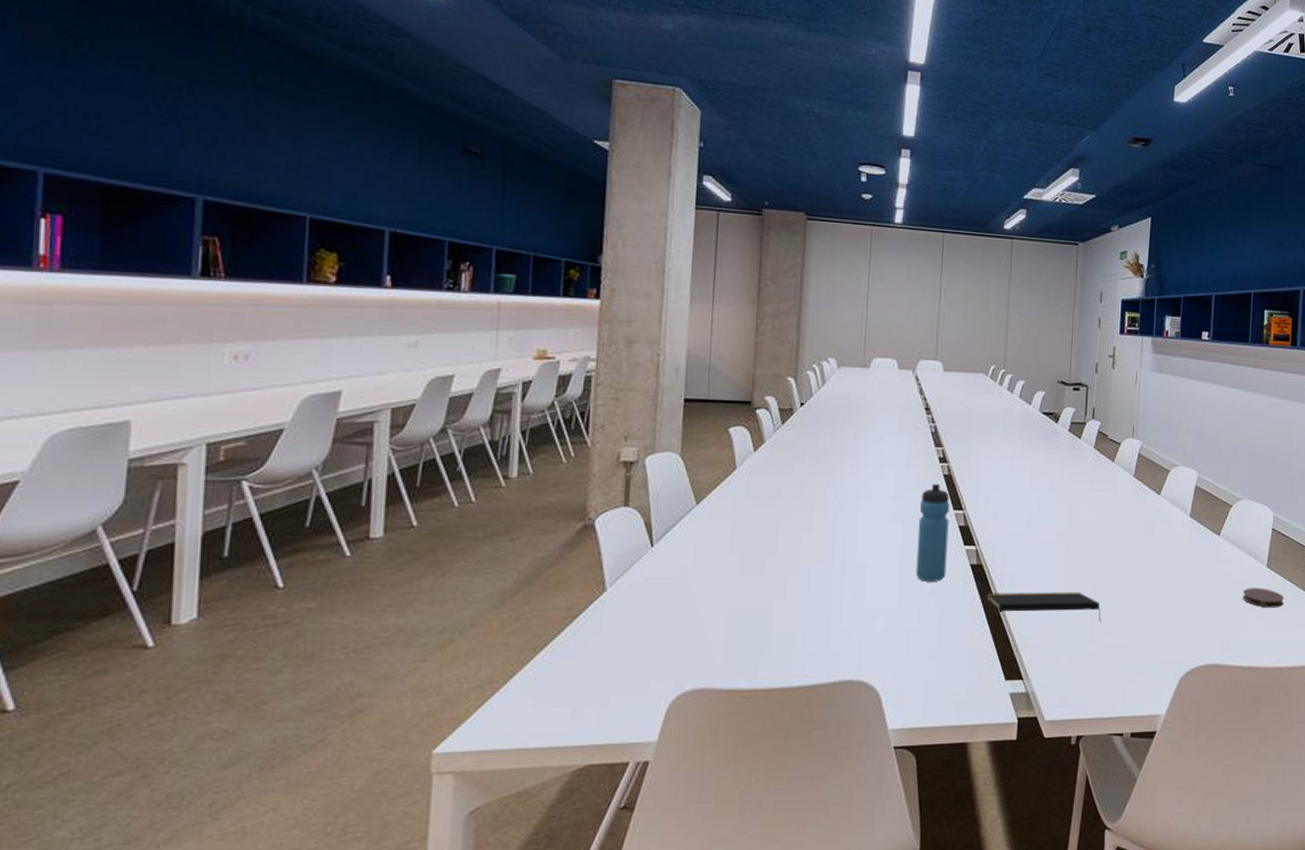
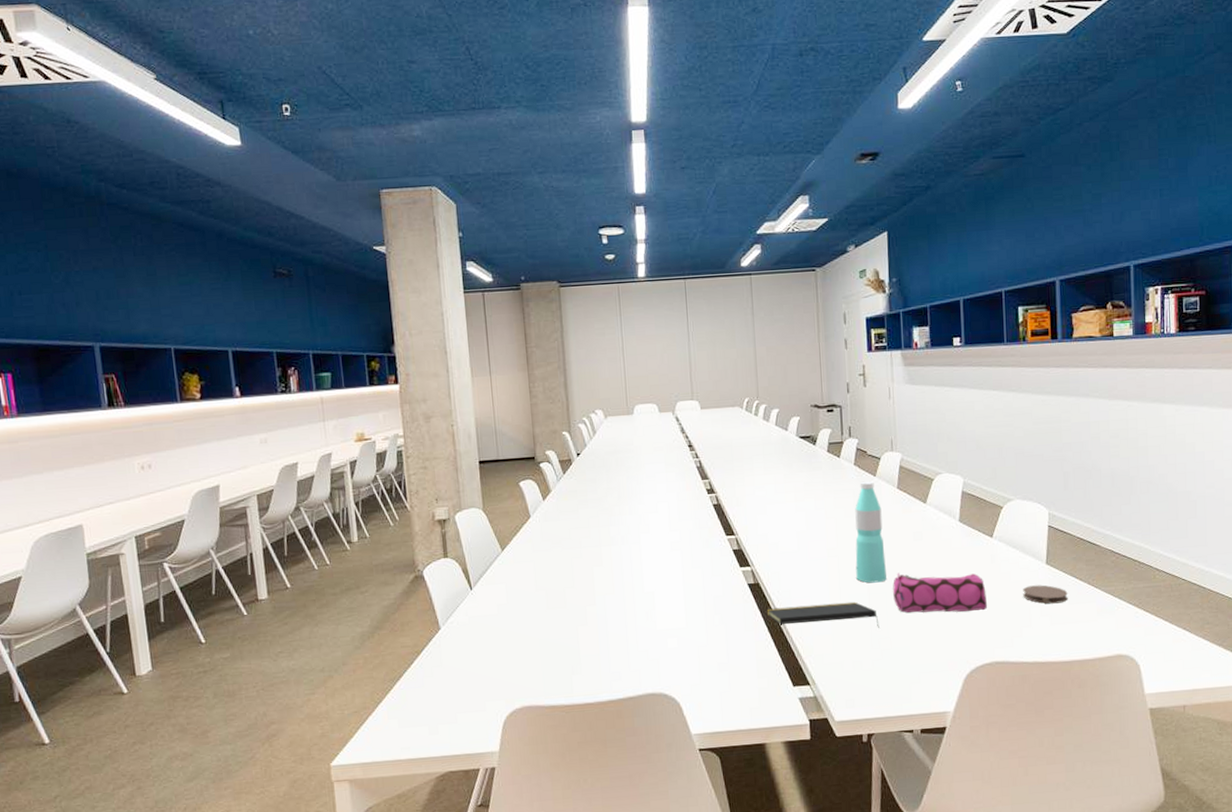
water bottle: present [915,483,950,582] -> none [694,513,727,603]
water bottle: none [1083,466,1116,573] -> present [855,481,886,583]
pencil case: none [1118,564,1209,611] -> present [893,573,988,613]

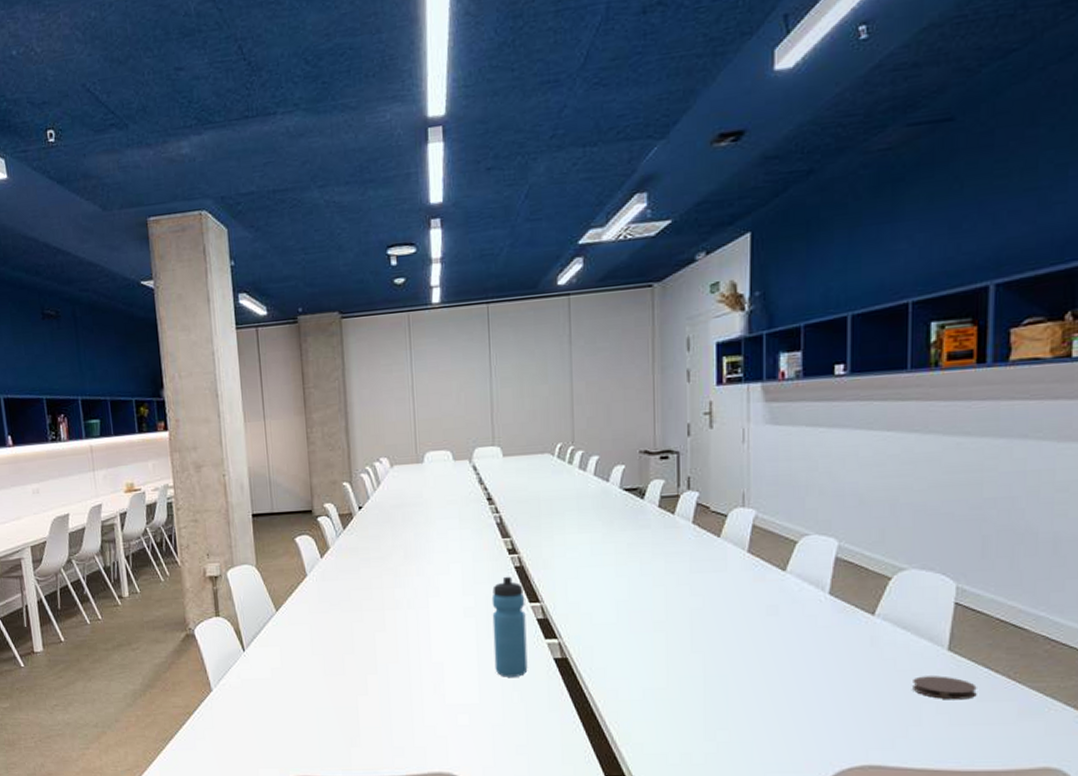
water bottle: none [694,513,727,603] -> present [491,576,528,677]
notepad: present [766,601,879,629] -> none [575,684,716,718]
water bottle: present [855,481,886,583] -> none [689,542,728,664]
pencil case: present [893,573,988,613] -> none [736,653,863,704]

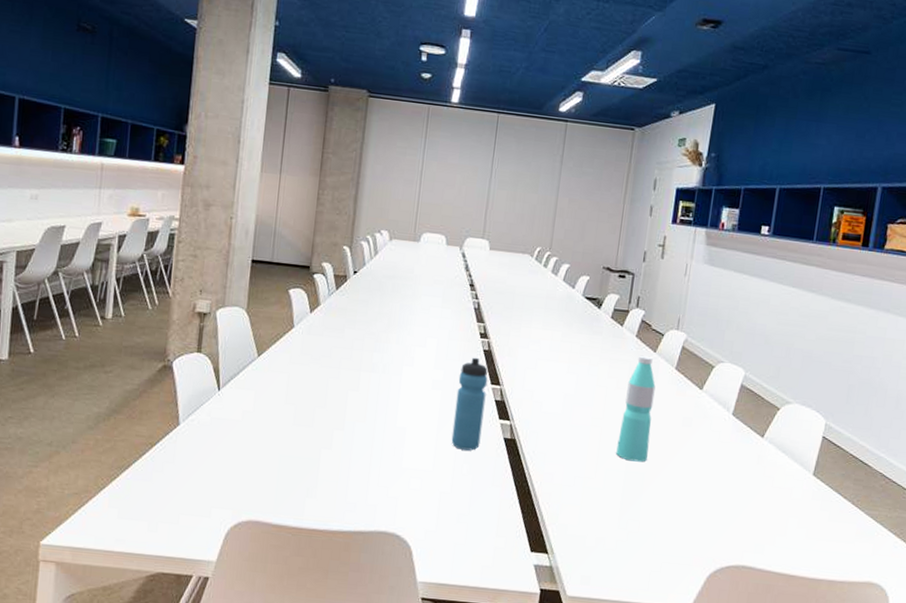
water bottle: none [689,542,728,664] -> present [616,355,656,462]
coaster: present [913,676,977,700] -> none [783,494,830,518]

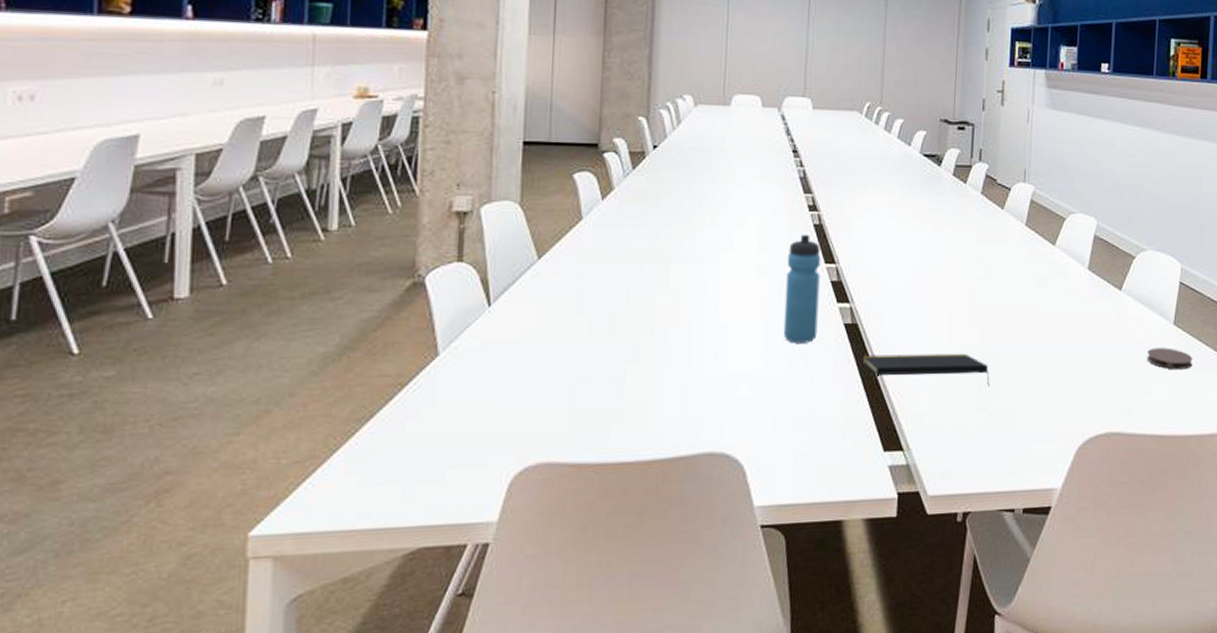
notepad: none [517,467,631,510] -> present [862,353,990,388]
water bottle: present [616,355,656,462] -> none [970,213,1006,333]
coaster: none [783,494,830,518] -> present [1147,348,1193,370]

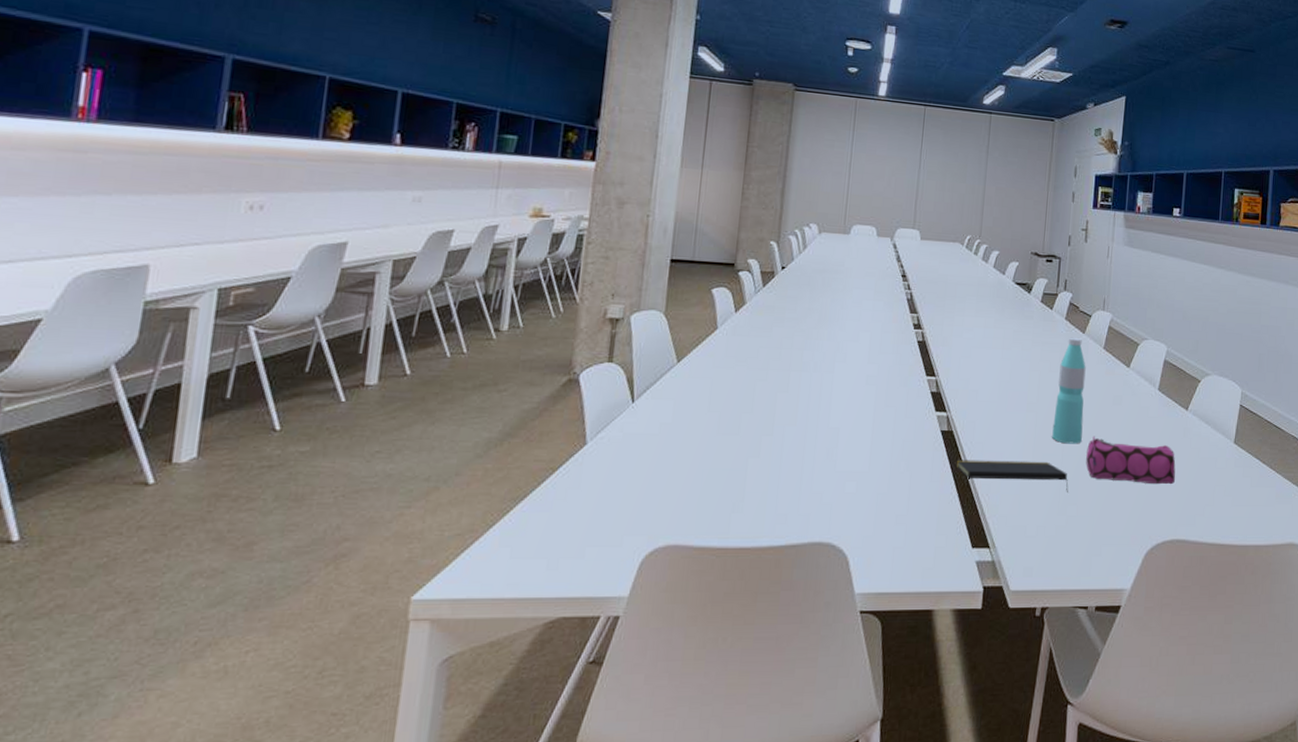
water bottle: present [783,234,821,343] -> none [887,349,923,447]
water bottle: none [970,213,1006,333] -> present [1052,337,1086,444]
pencil case: none [1008,323,1109,374] -> present [1086,436,1176,485]
coaster: present [1147,348,1193,370] -> none [1210,464,1251,485]

